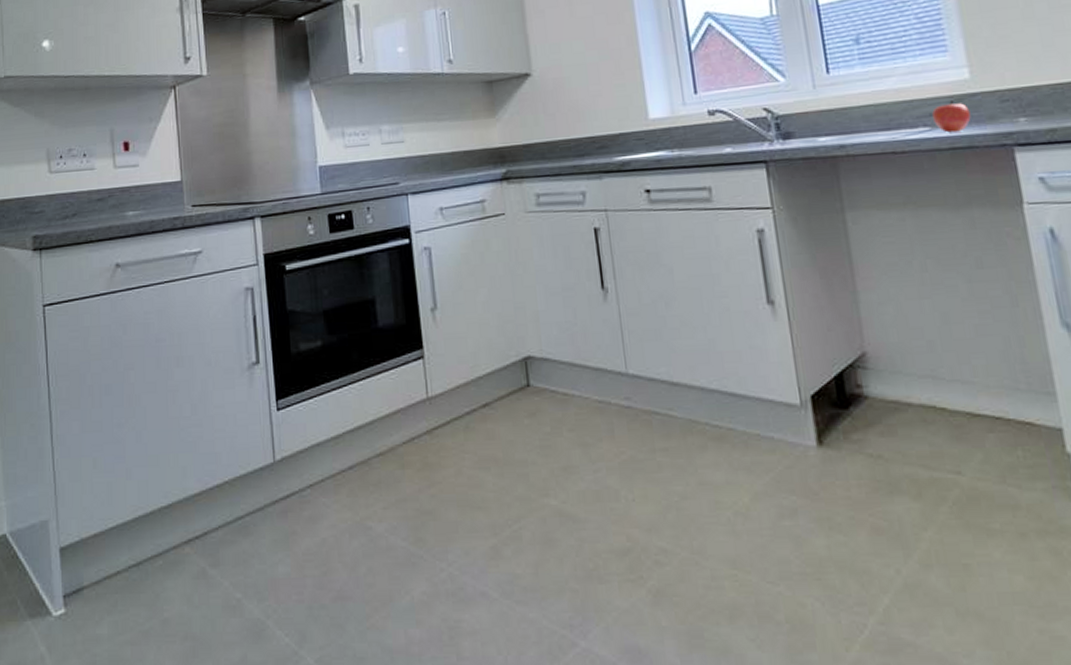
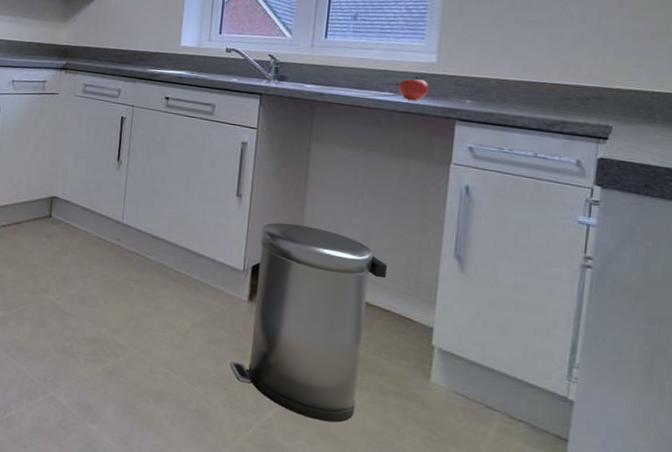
pedal bin: none [810,324,995,595] -> present [229,222,388,422]

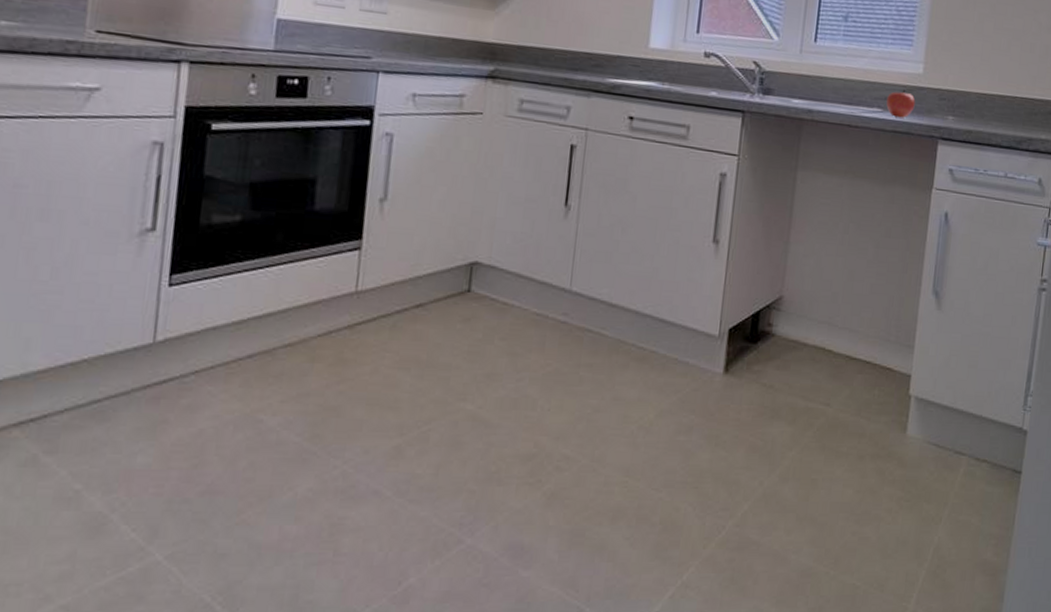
pedal bin: present [229,222,388,422] -> none [700,271,871,503]

